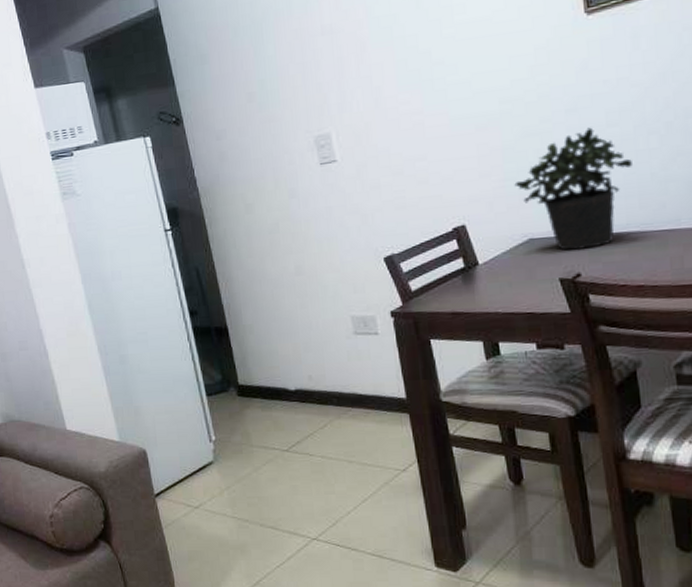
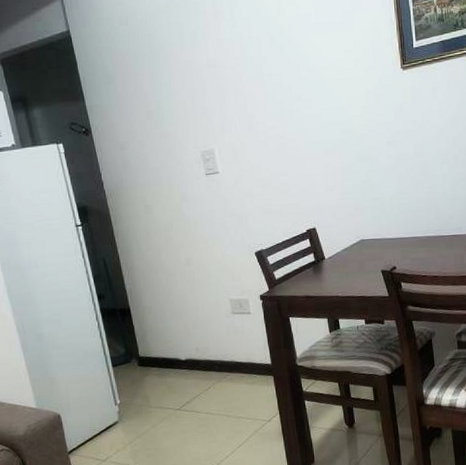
potted plant: present [514,127,632,251] -> none [351,156,431,249]

